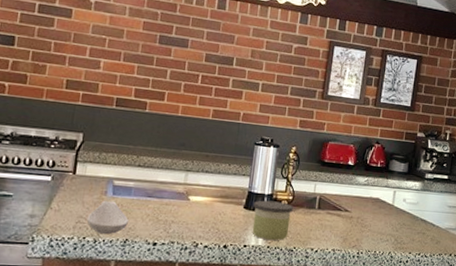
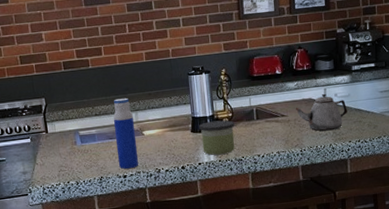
spoon rest: present [86,200,129,234] -> none [66,148,100,176]
water bottle: none [150,152,183,237] -> present [113,98,139,169]
teapot: none [360,196,413,237] -> present [295,94,348,131]

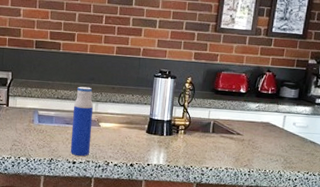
candle: present [199,120,235,155] -> none [154,125,190,160]
teapot: present [295,94,348,131] -> none [251,121,303,158]

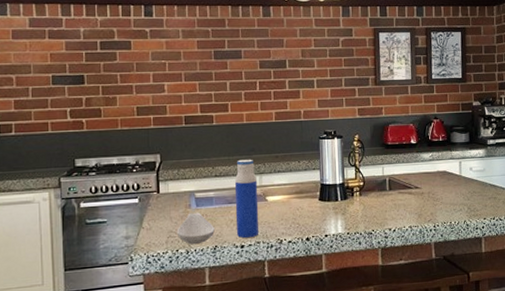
spoon rest: none [20,127,52,155] -> present [176,212,215,244]

